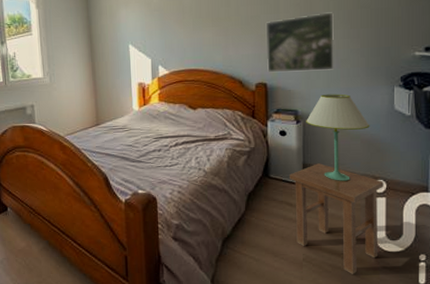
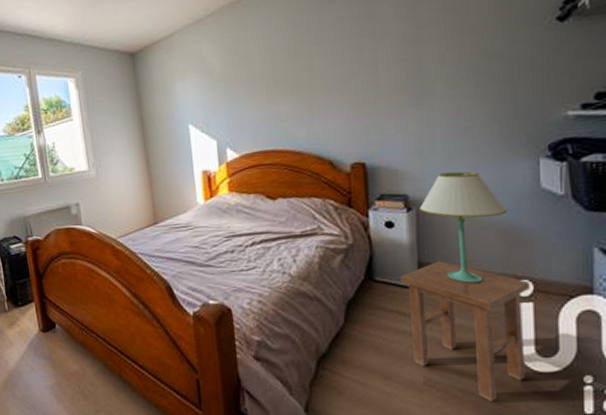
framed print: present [265,12,335,72] -> none [360,66,455,149]

